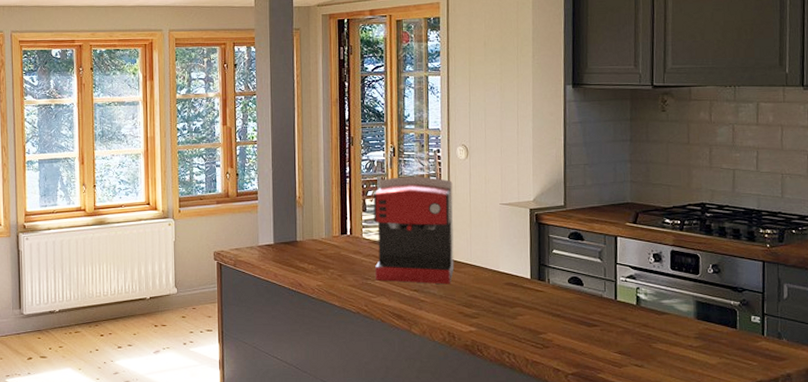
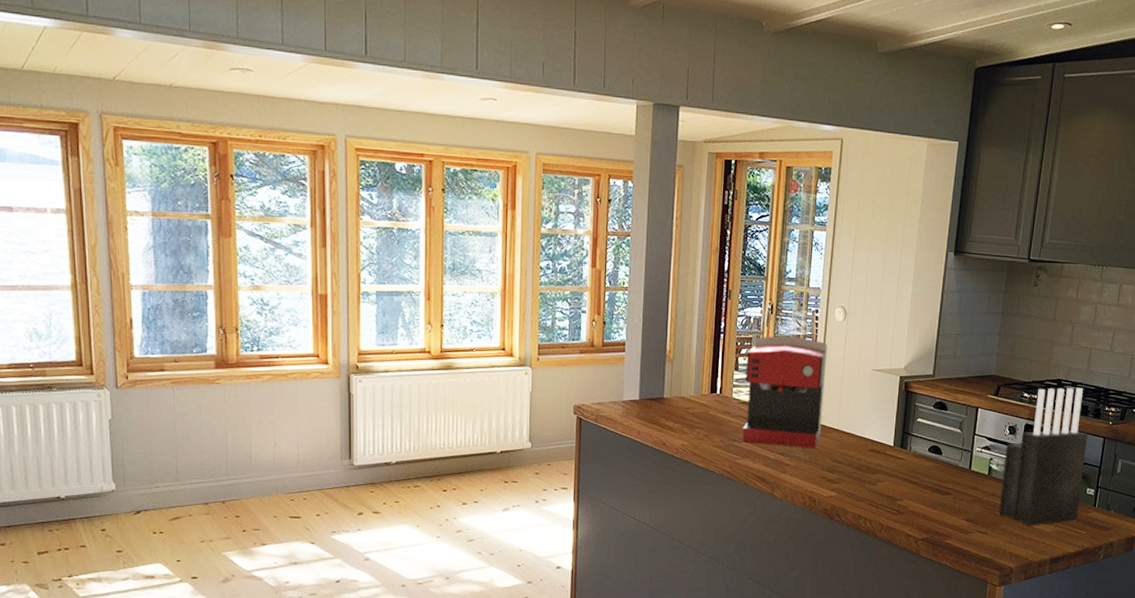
knife block: none [652,210,745,358] -> present [998,387,1089,526]

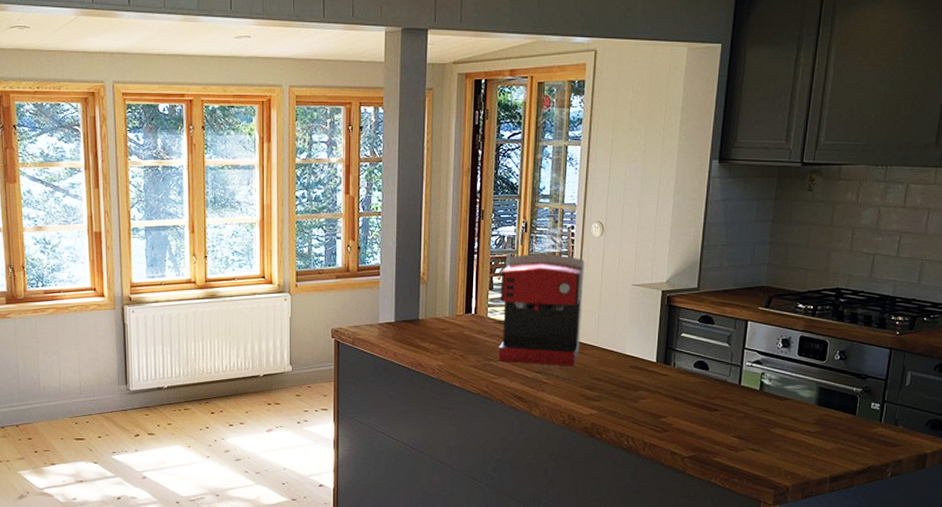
knife block: present [998,387,1089,526] -> none [772,296,872,443]

